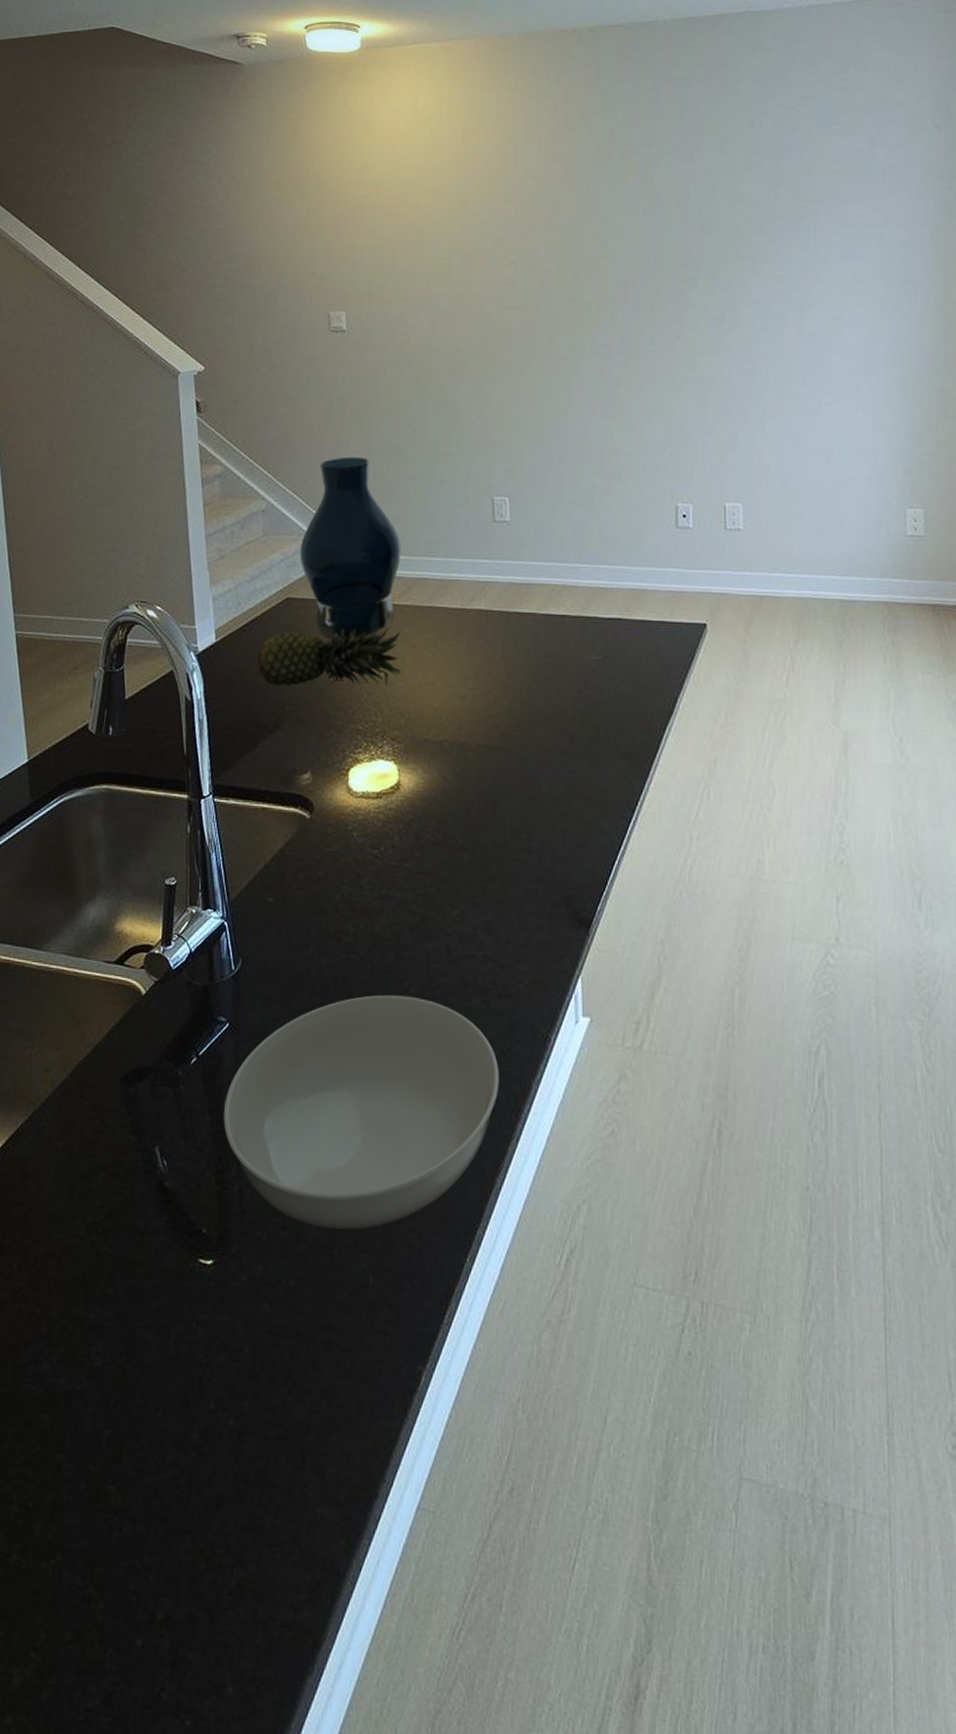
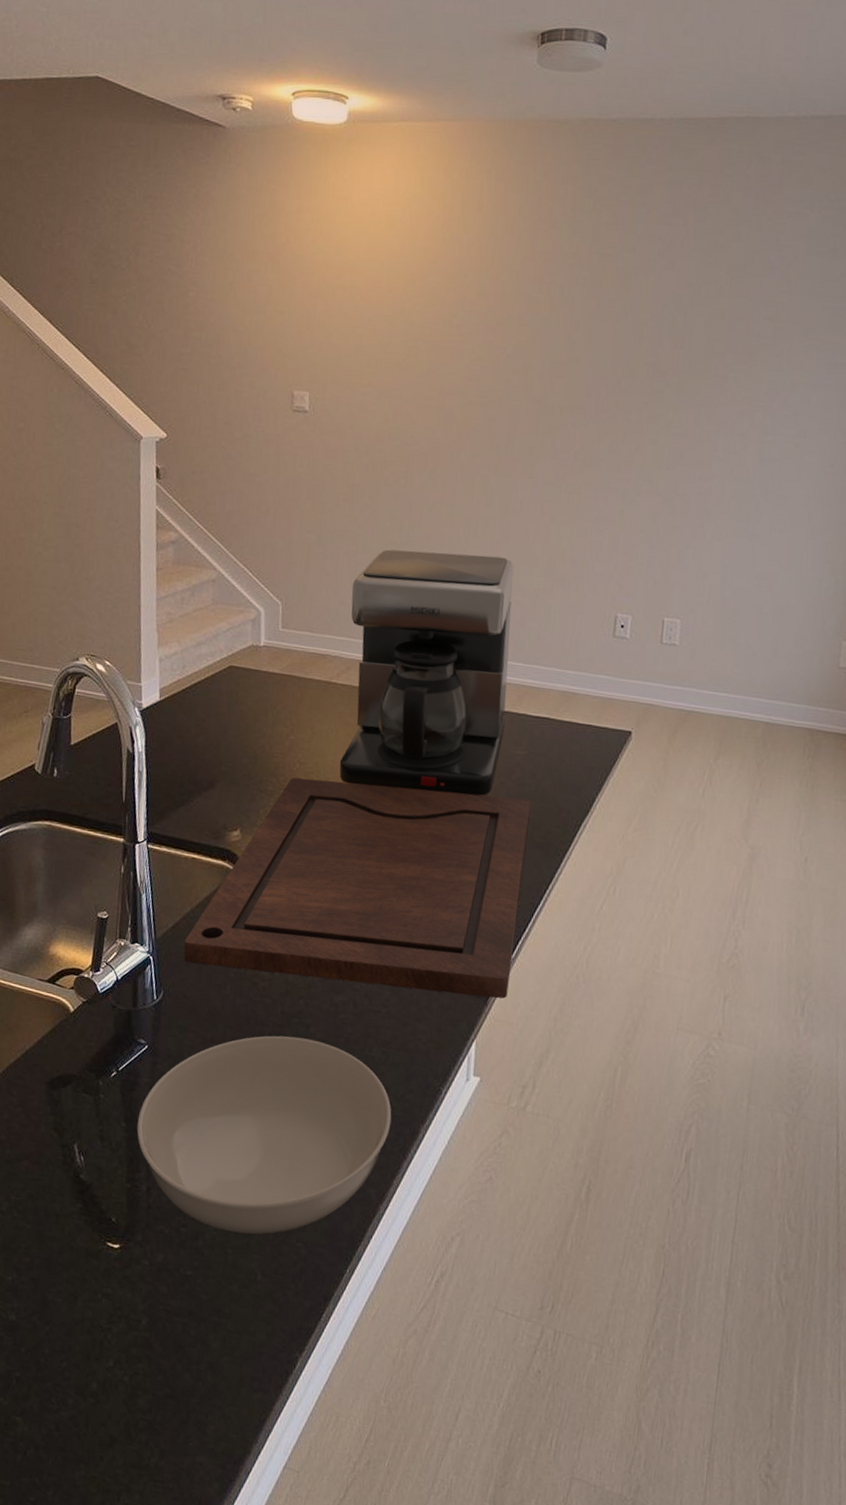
fruit: present [257,626,402,687] -> none [197,698,337,759]
cutting board: none [260,706,612,927] -> present [184,777,531,999]
vase: present [299,456,401,644] -> none [245,536,344,718]
coffee maker: none [406,458,576,710] -> present [339,549,514,796]

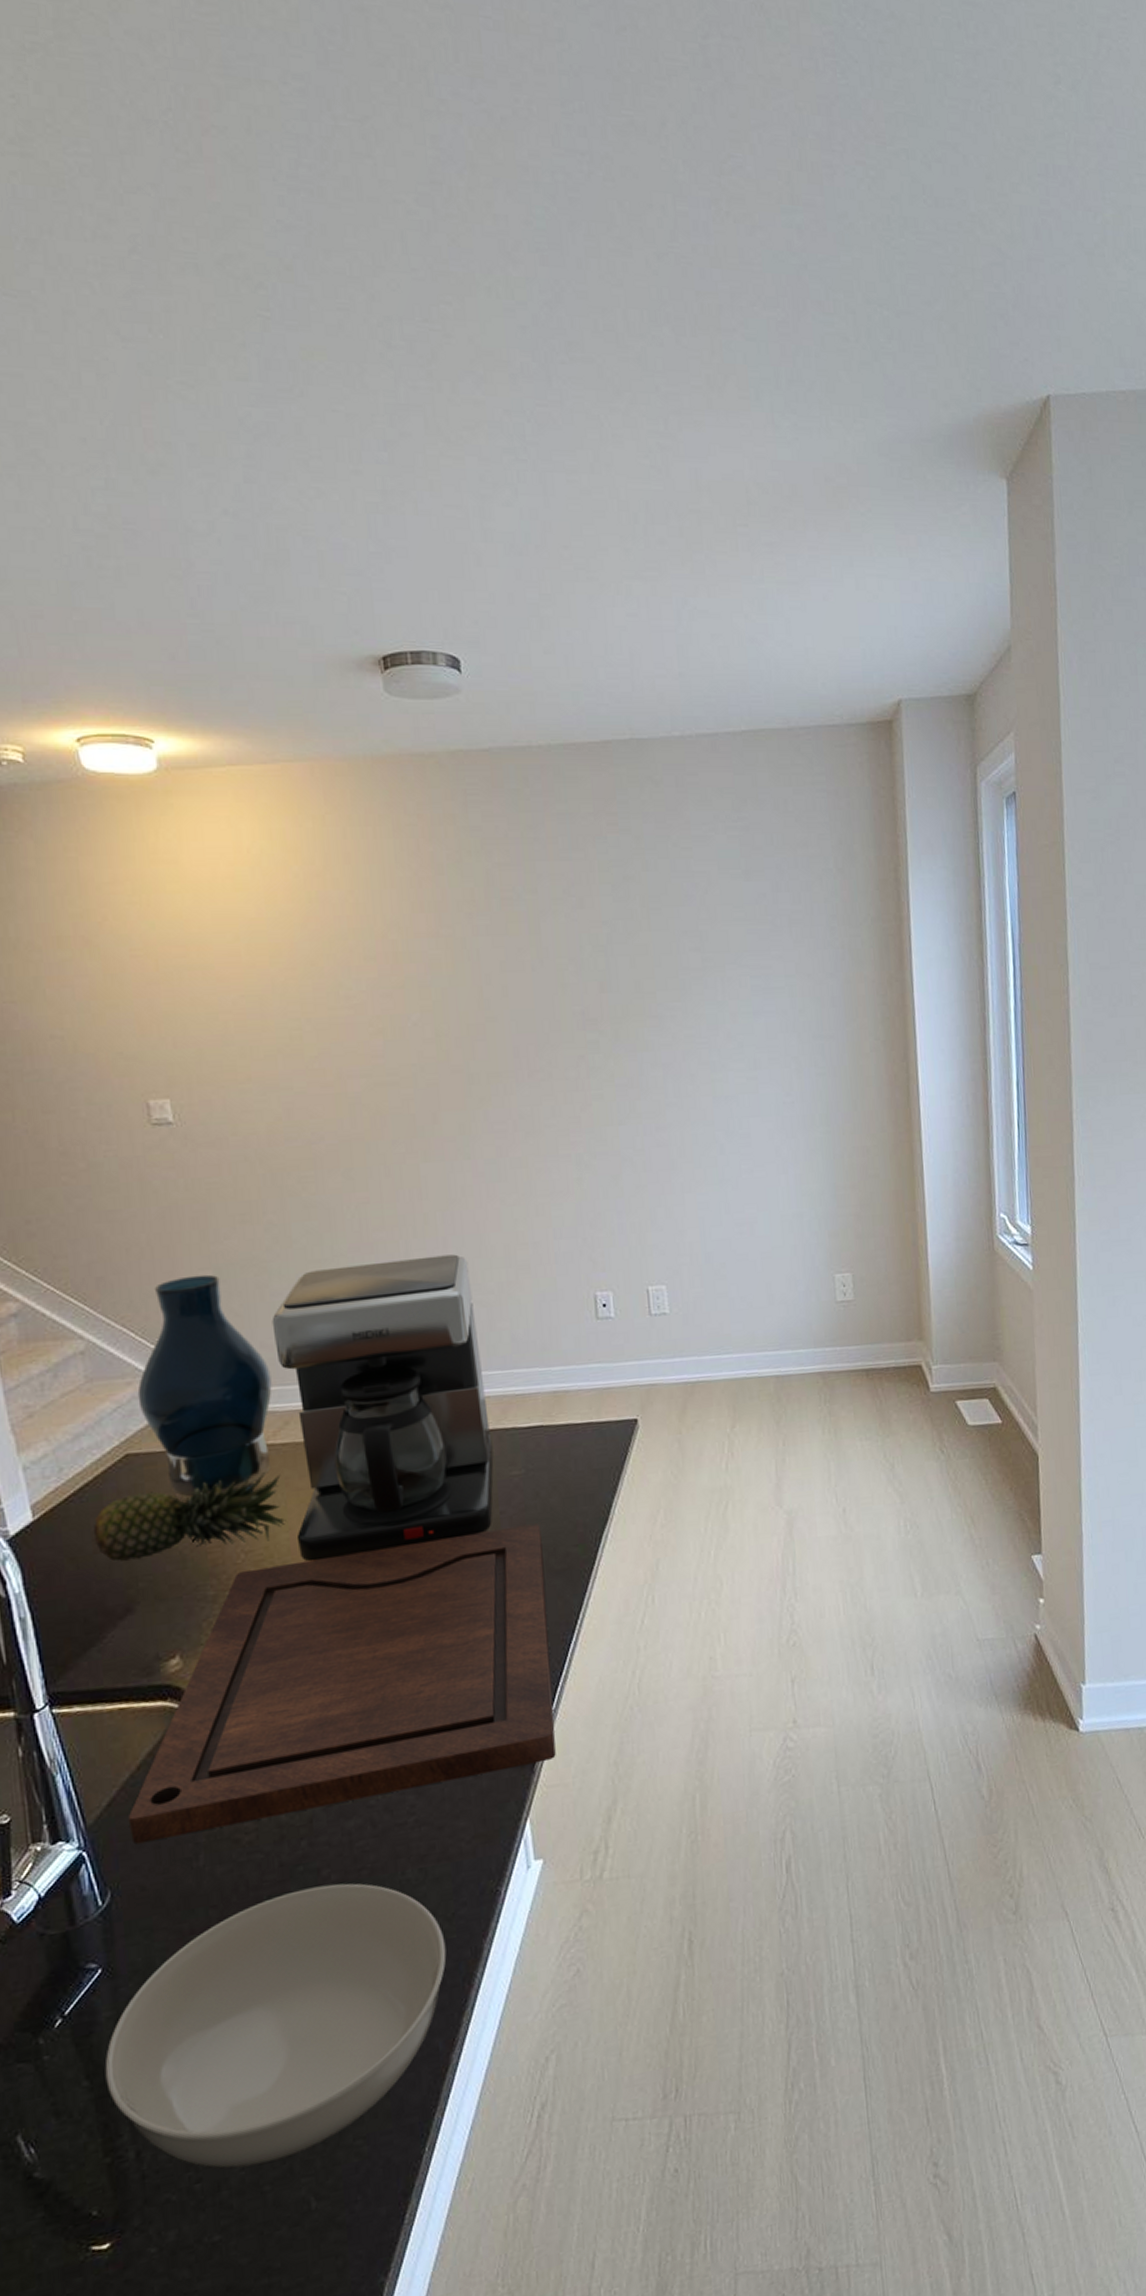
fruit: none [197,698,337,759] -> present [93,1471,286,1561]
vase: none [245,536,344,718] -> present [137,1274,272,1498]

